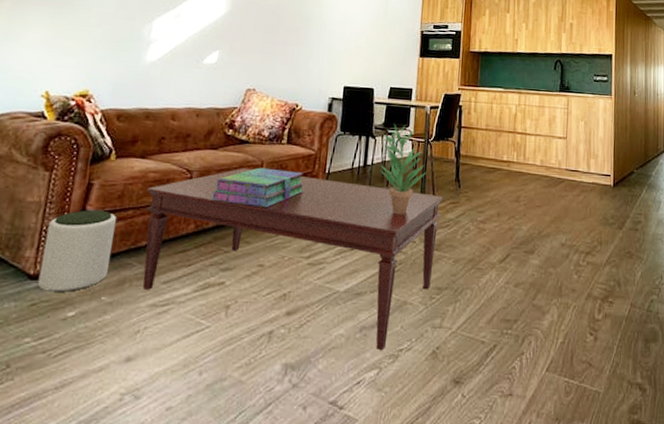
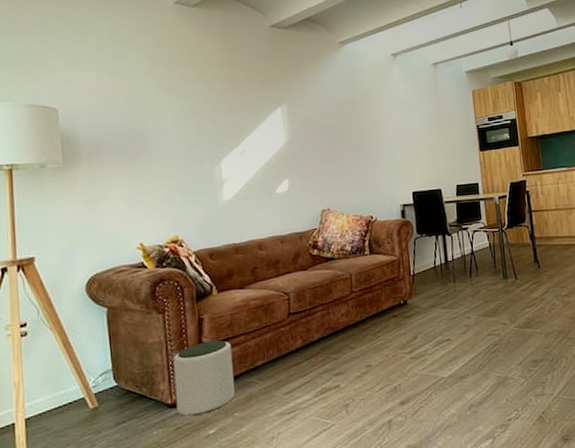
coffee table: present [143,168,444,351] -> none [251,278,527,423]
stack of books: present [212,167,305,208] -> none [311,278,394,316]
potted plant: present [380,124,427,215] -> none [458,218,506,302]

